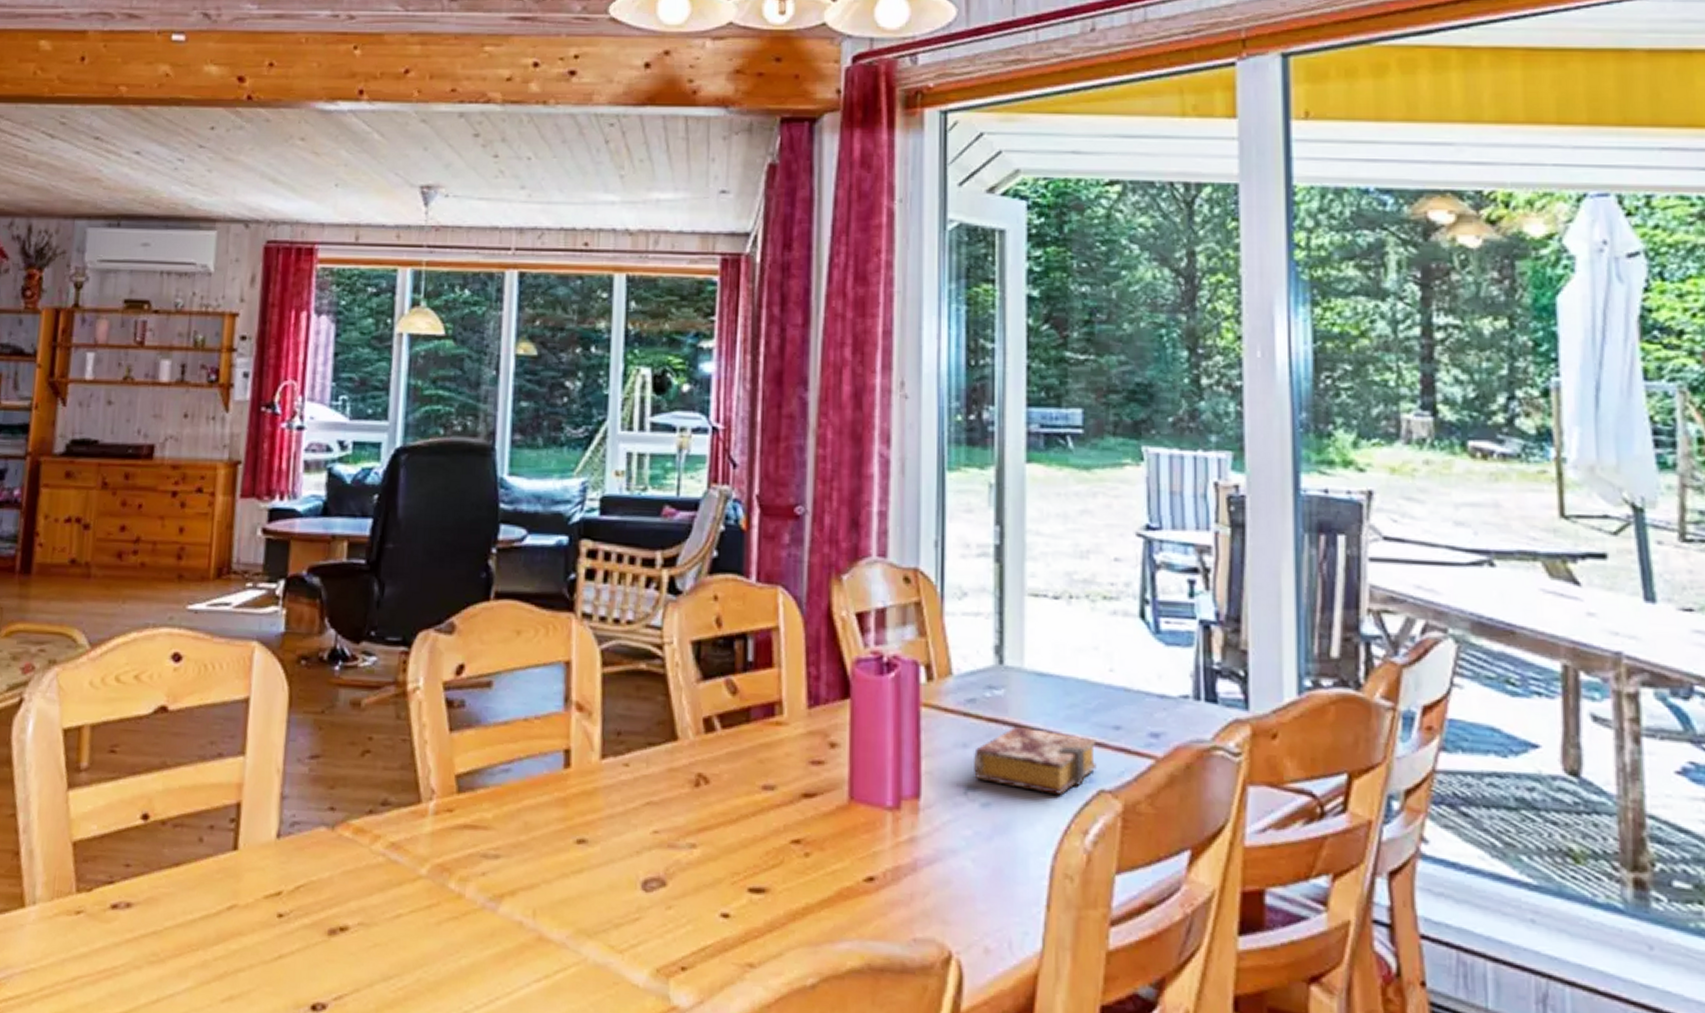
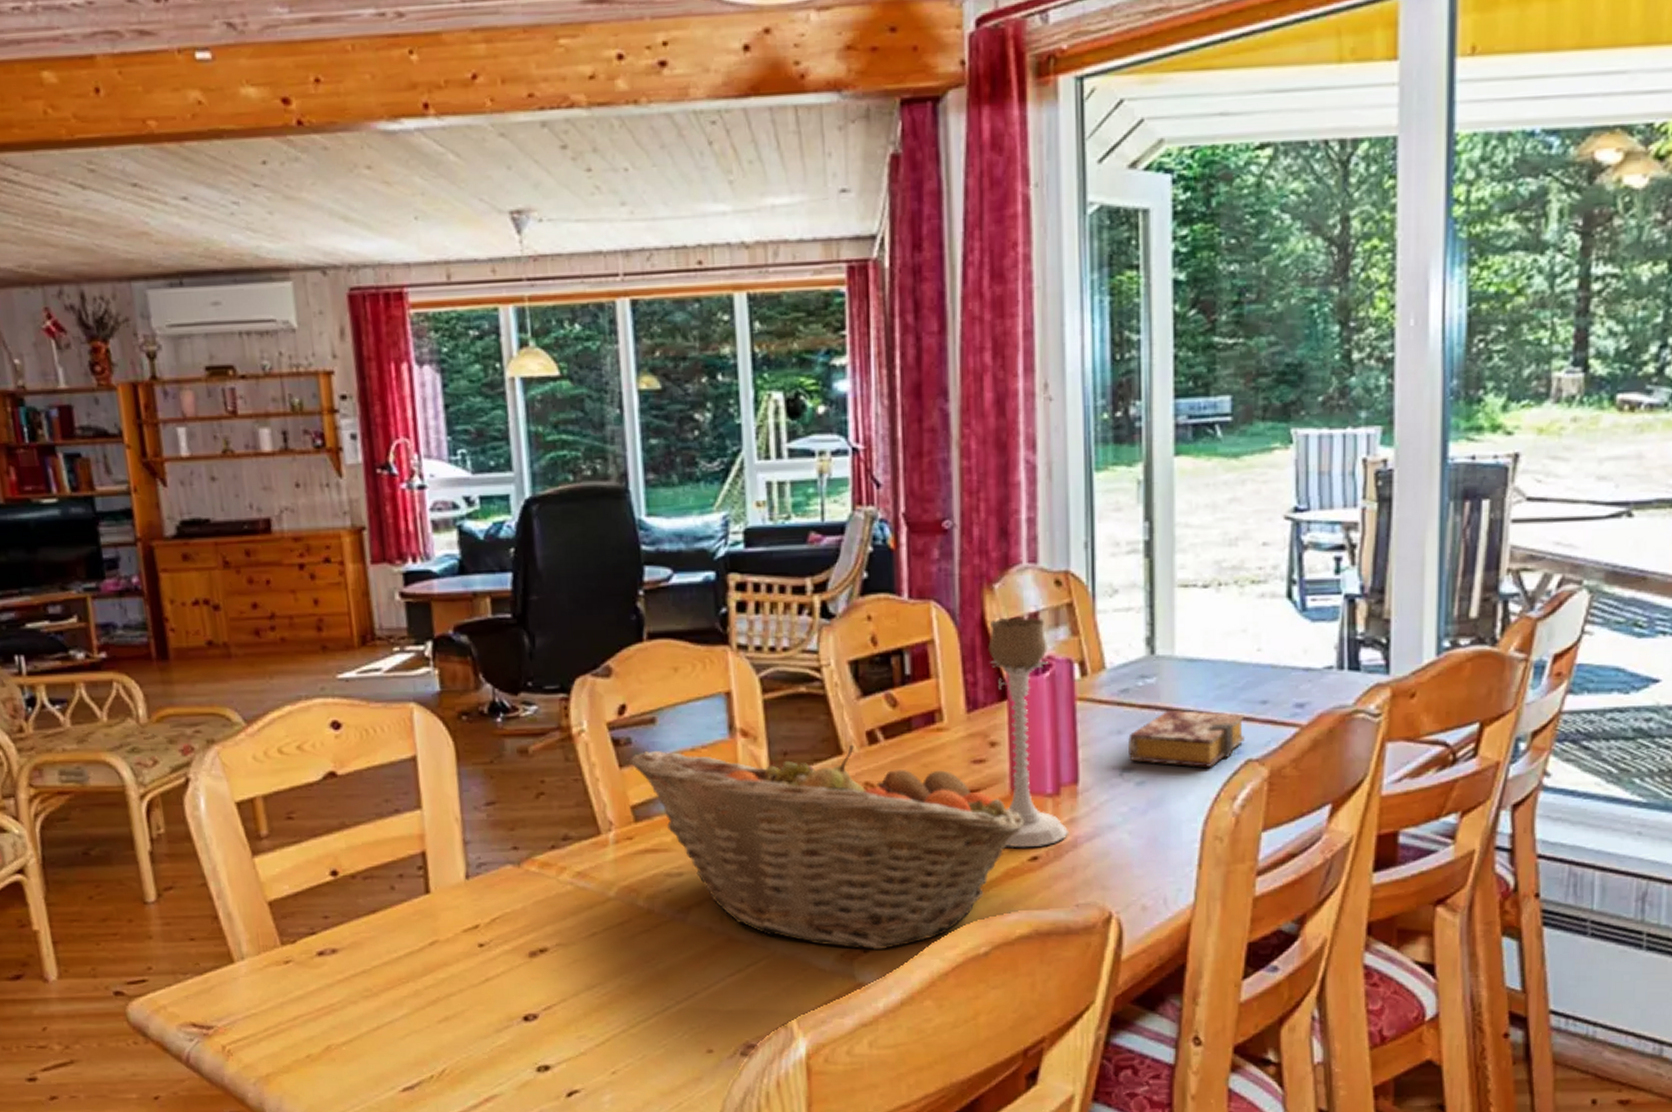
fruit basket: none [459,716,862,969] -> present [628,744,1025,949]
candle holder: none [833,610,909,866] -> present [988,616,1070,849]

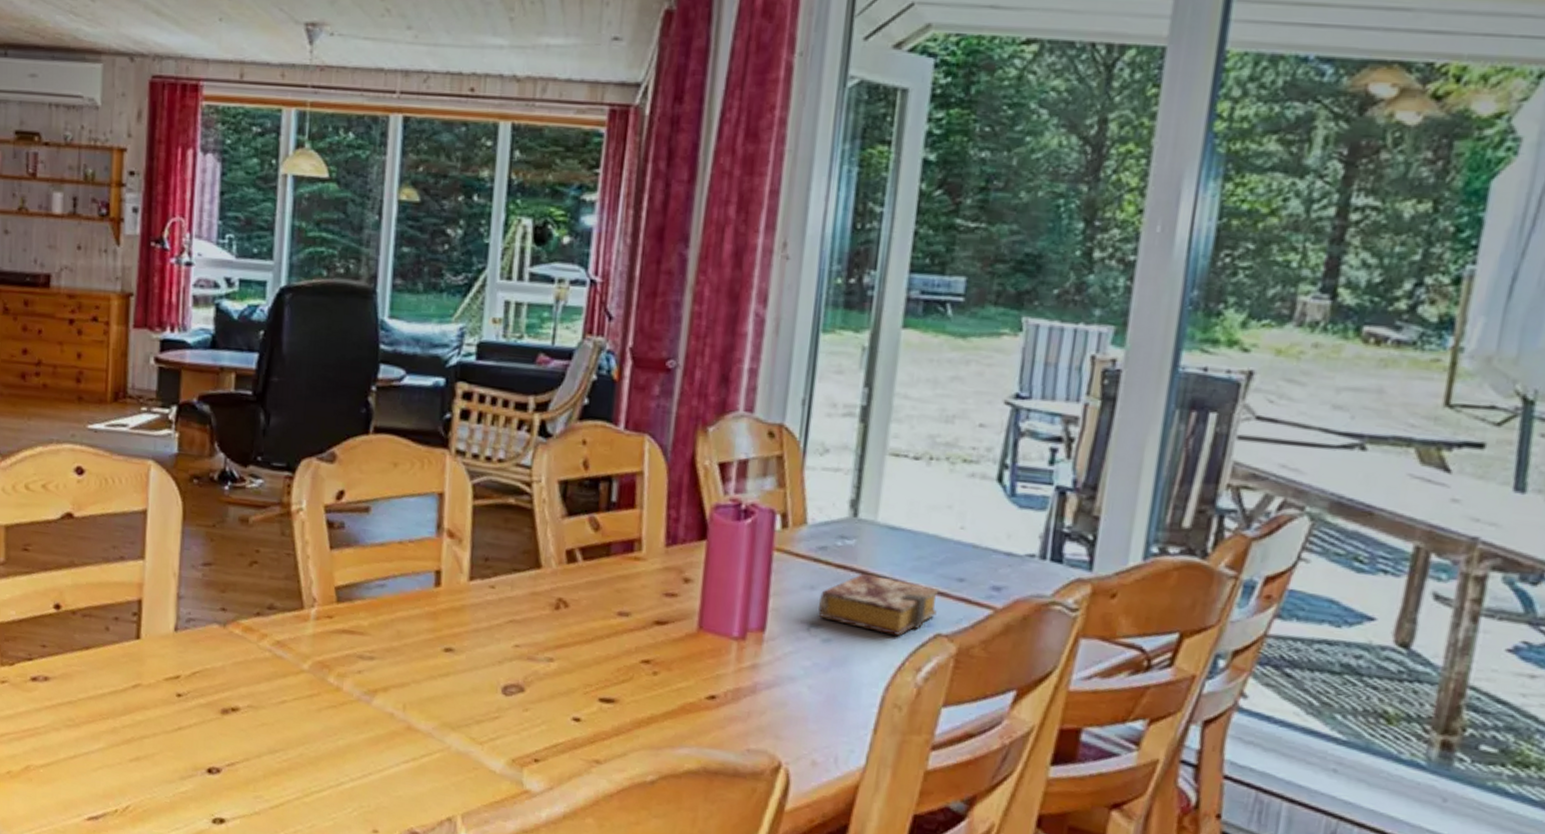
fruit basket: present [628,744,1025,949] -> none [339,537,708,762]
candle holder: present [988,616,1070,849] -> none [686,460,754,687]

